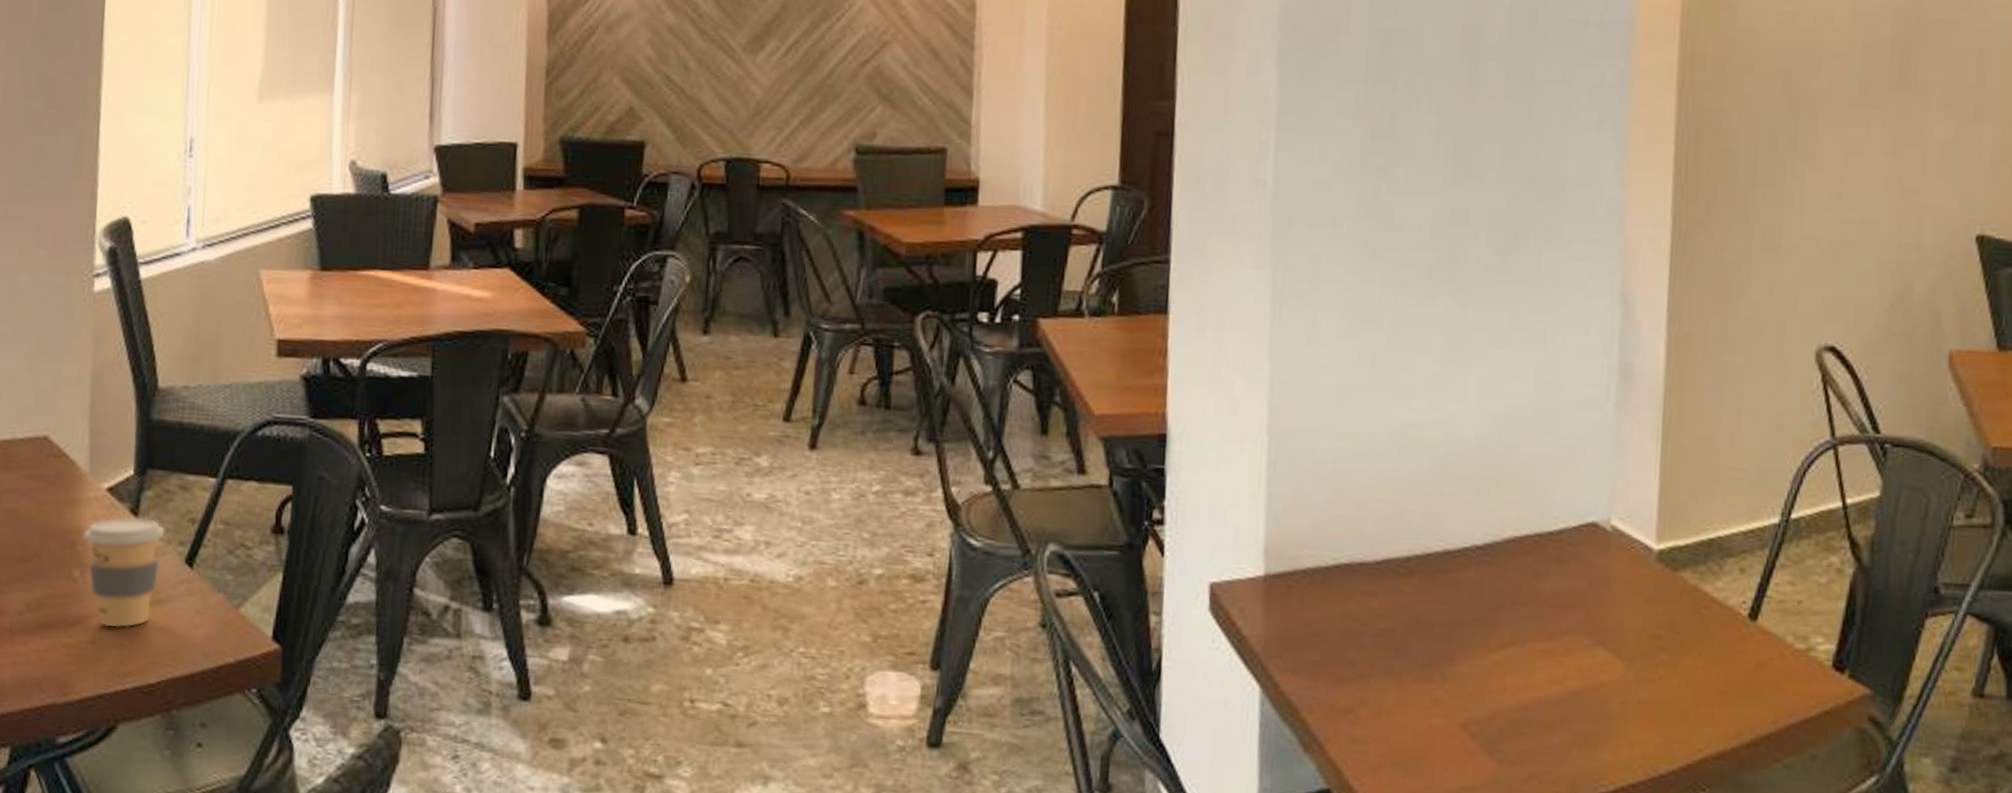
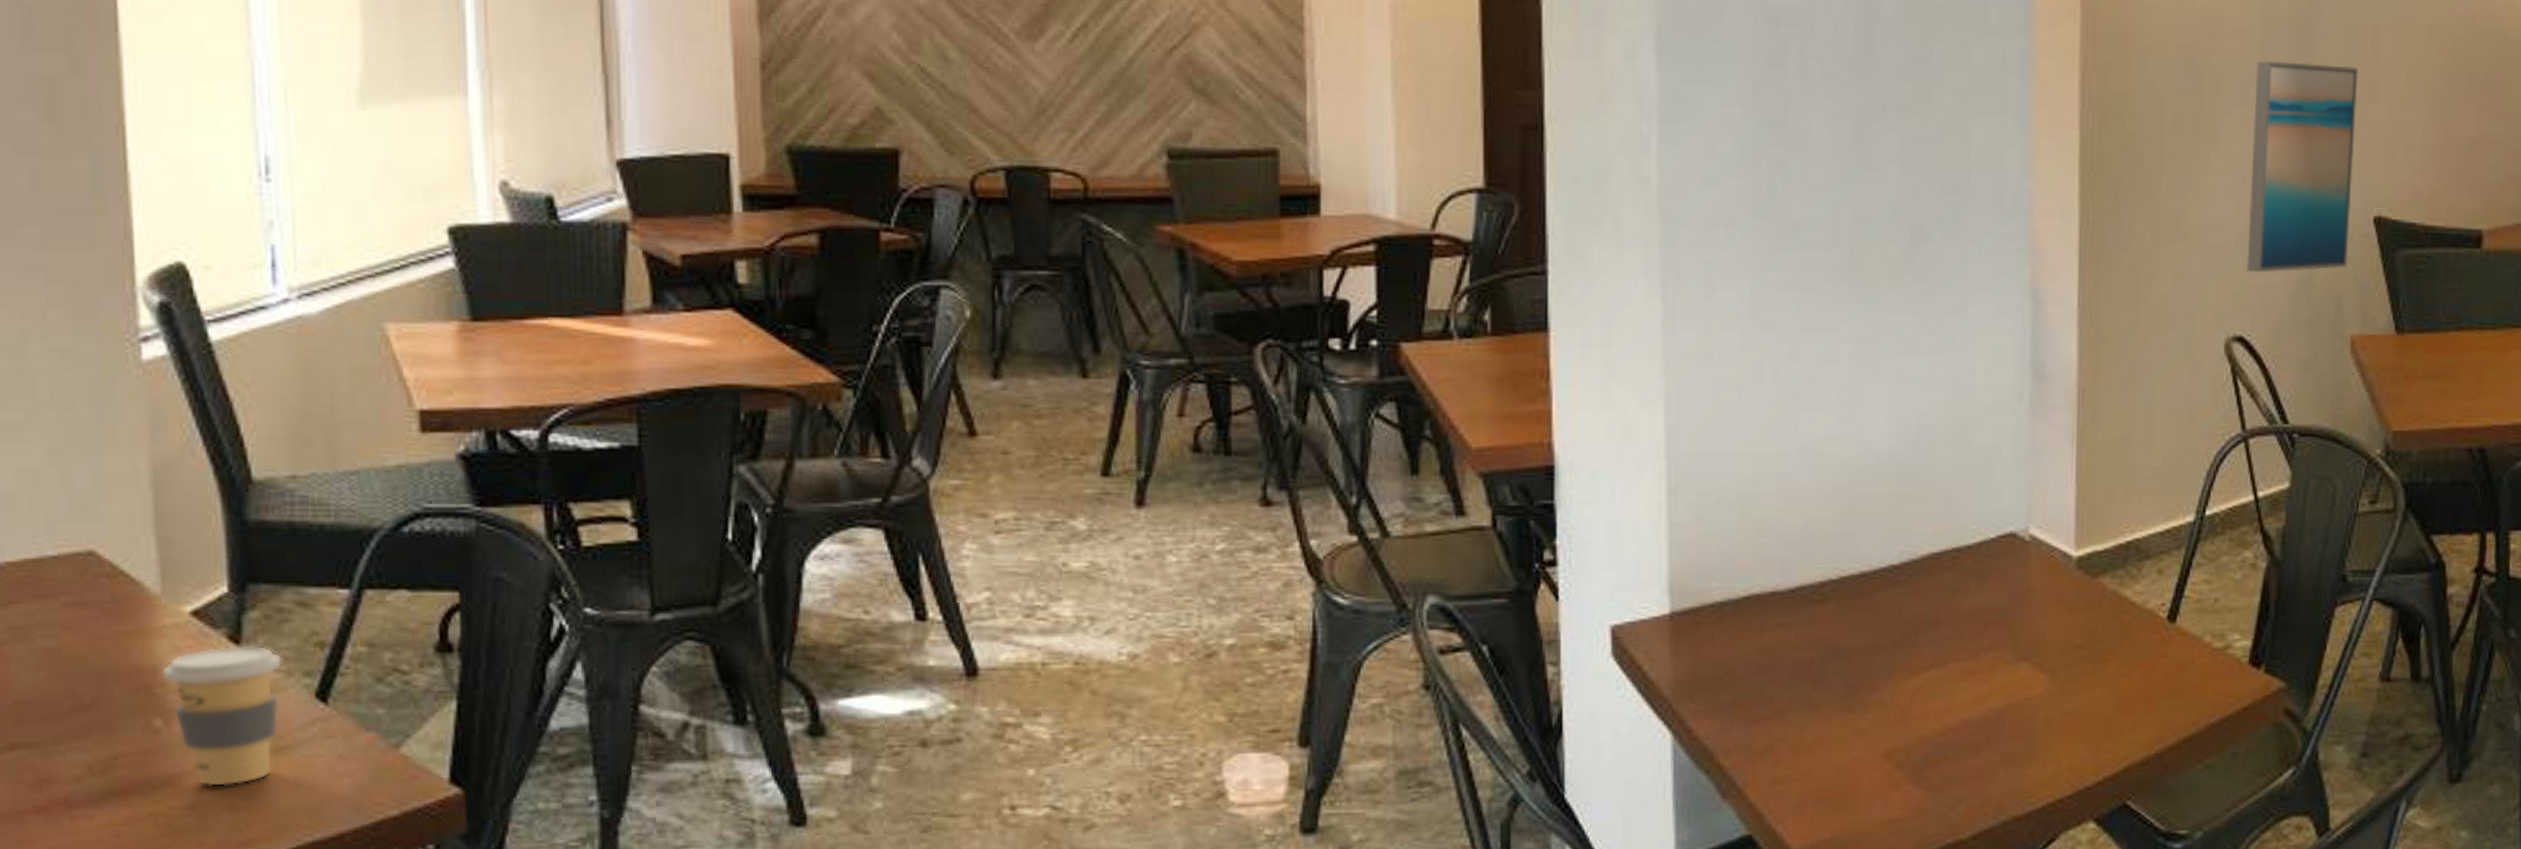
wall art: none [1841,83,1963,286] -> present [2247,61,2359,273]

